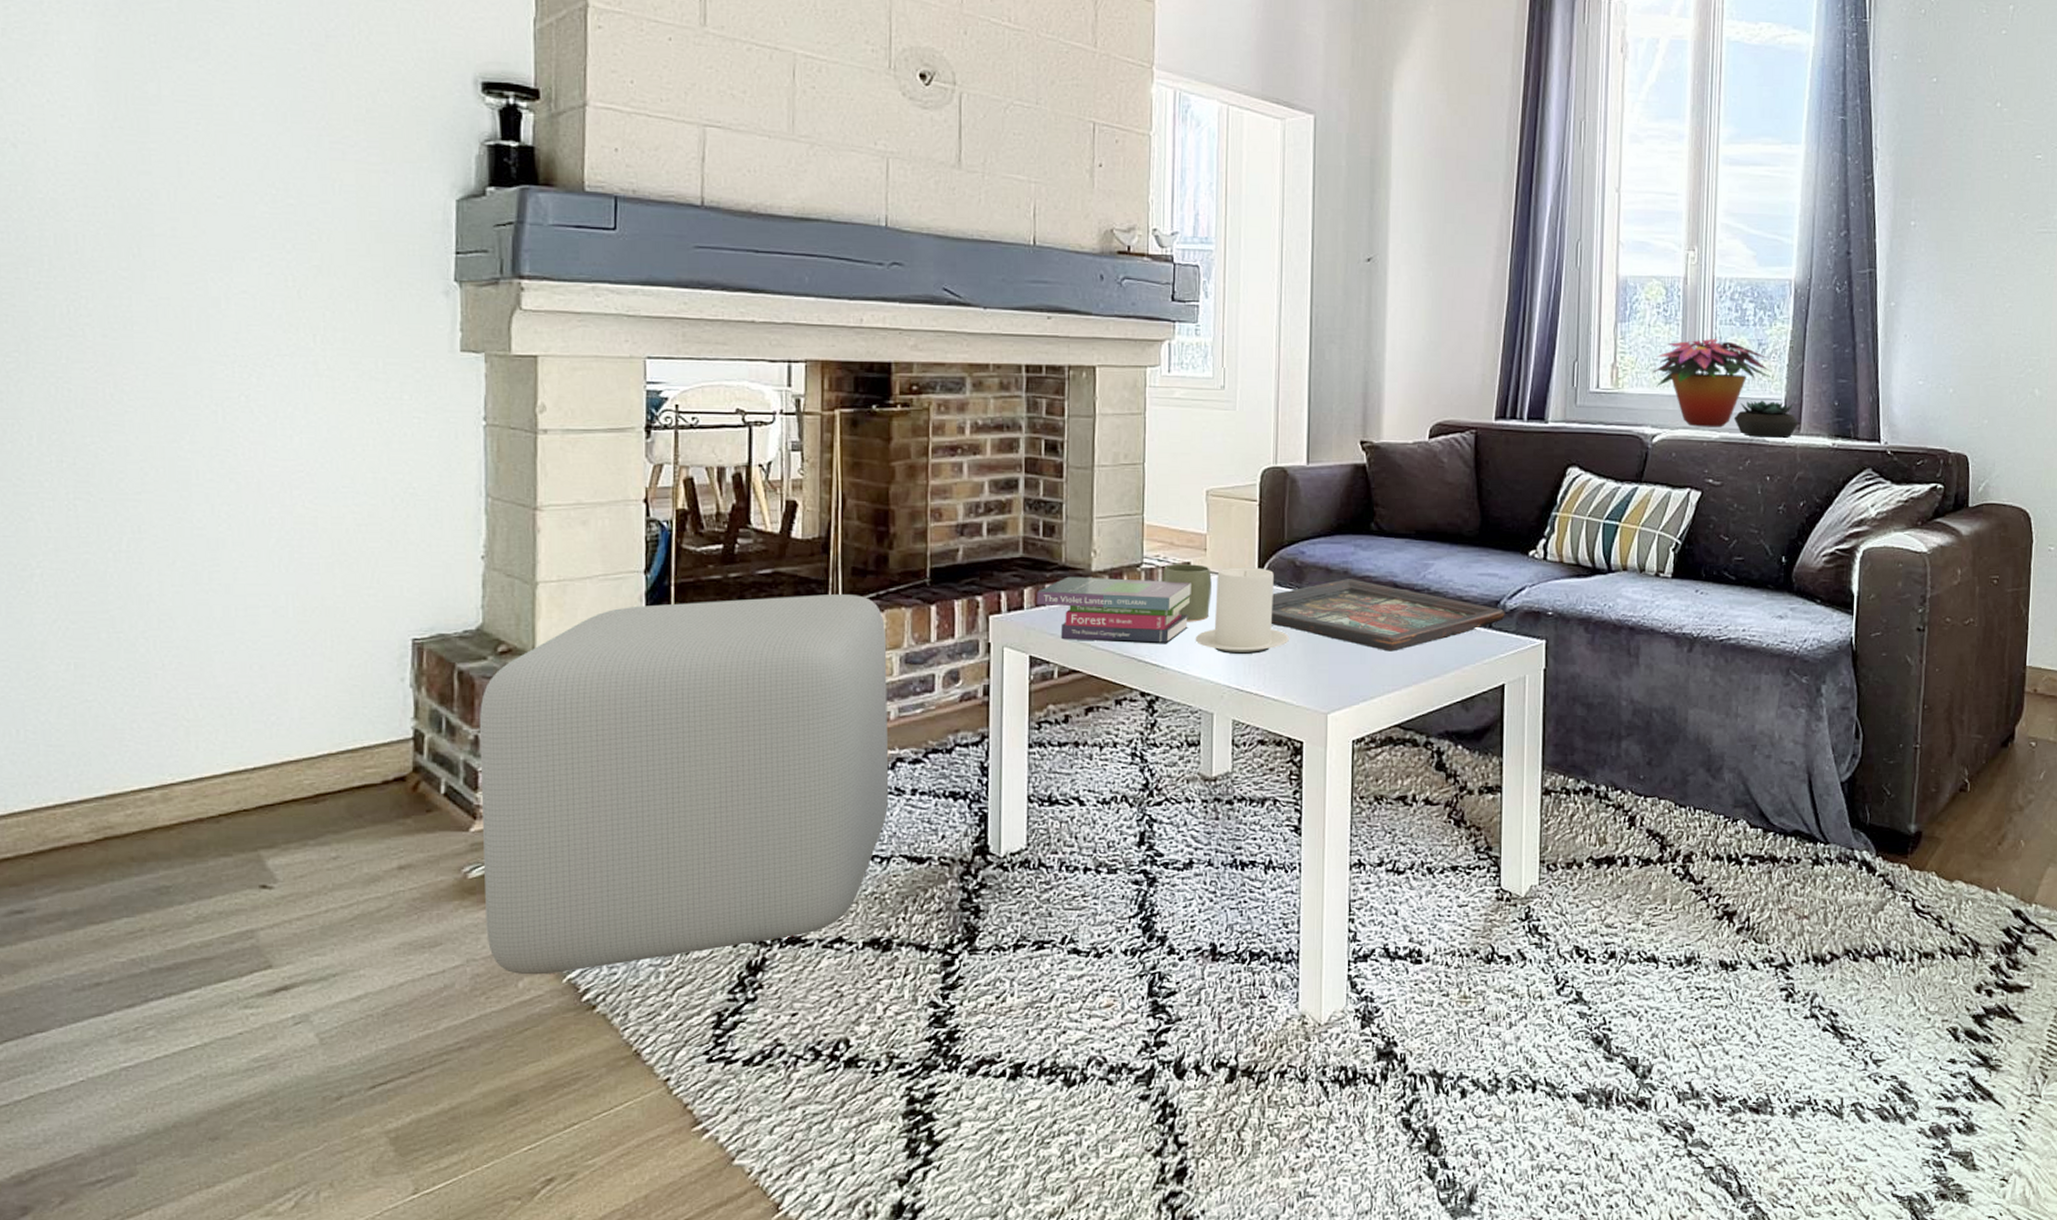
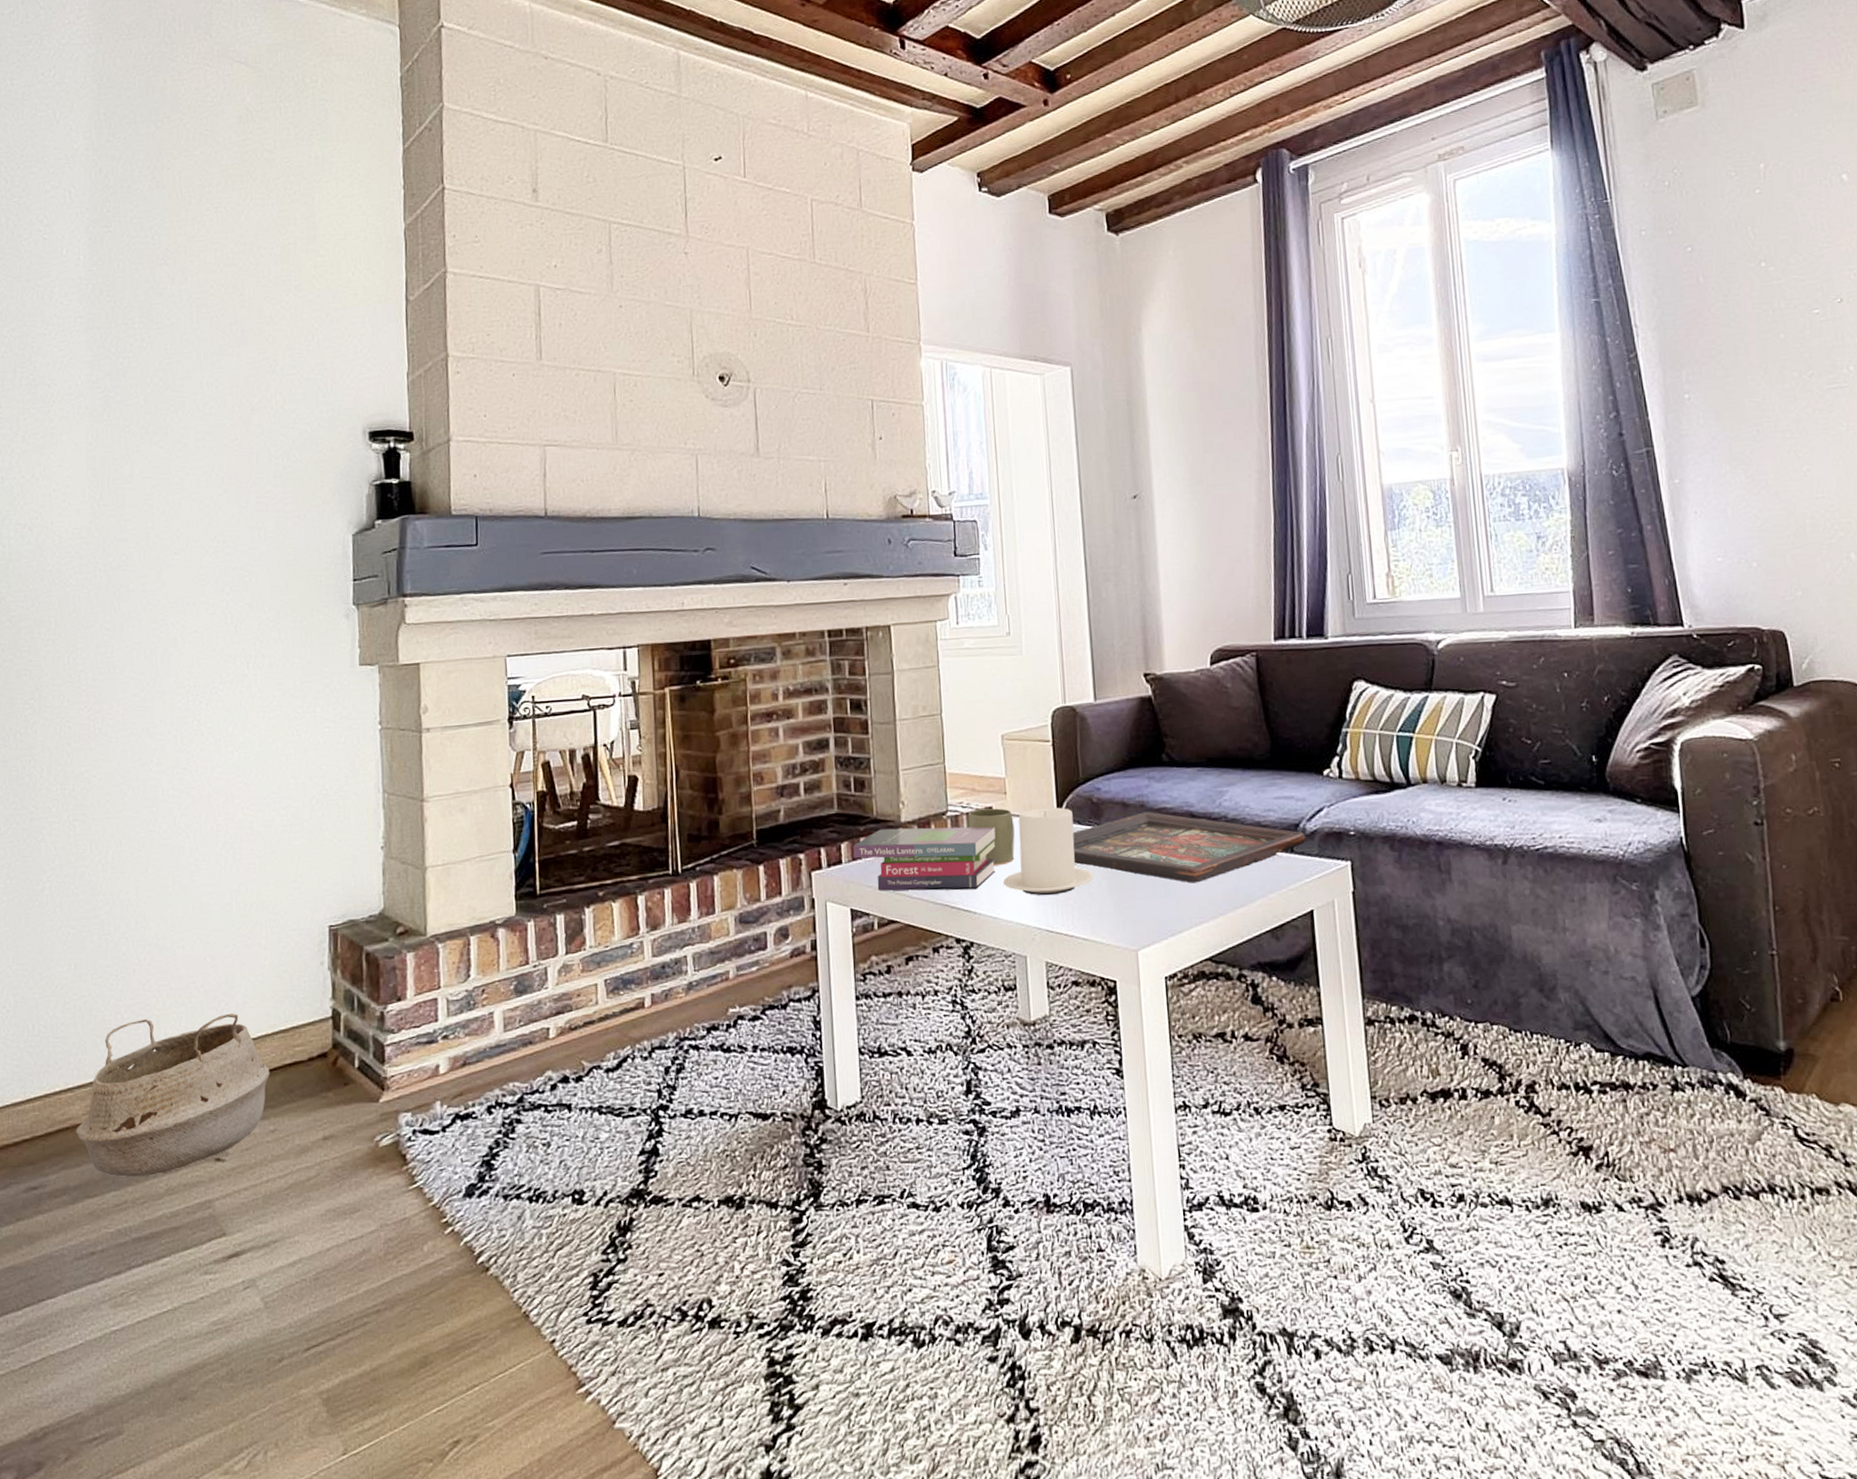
woven basket: none [75,729,333,902] -> present [75,1013,270,1177]
pouf: present [479,594,889,975] -> none [384,860,733,1239]
flower arrangement: present [1653,338,1773,428] -> none [1430,536,1557,629]
succulent plant: present [1733,400,1799,438] -> none [1520,594,1591,633]

